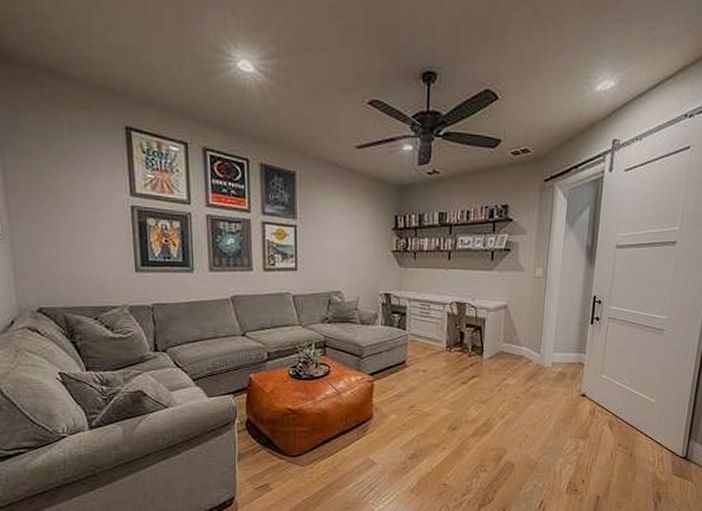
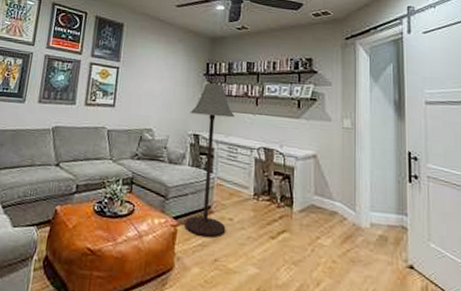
floor lamp: none [379,238,426,389] -> present [184,83,234,238]

